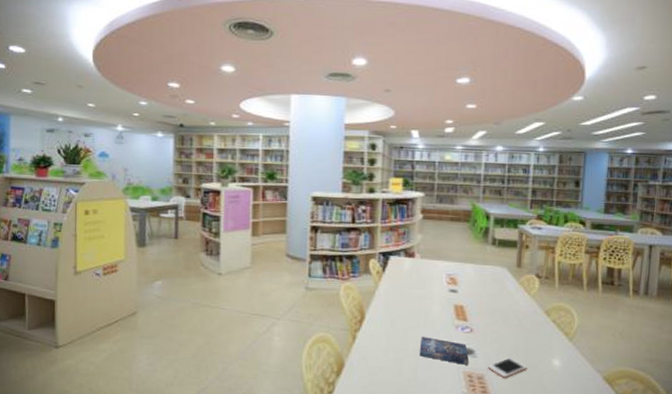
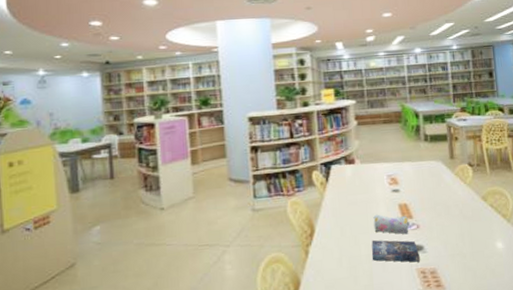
pencil case: none [425,311,463,336] -> present [373,214,410,235]
cell phone: present [488,357,527,378] -> none [438,247,474,269]

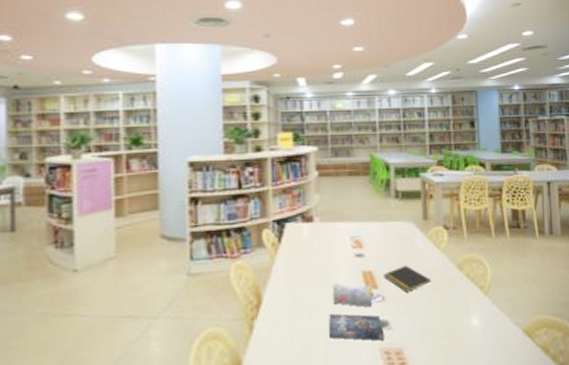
notepad: none [416,198,460,221] -> present [383,265,432,292]

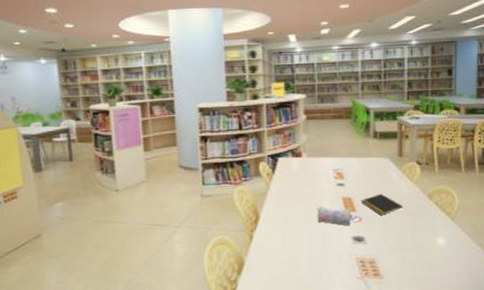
book: present [329,313,384,341] -> none [314,229,360,252]

